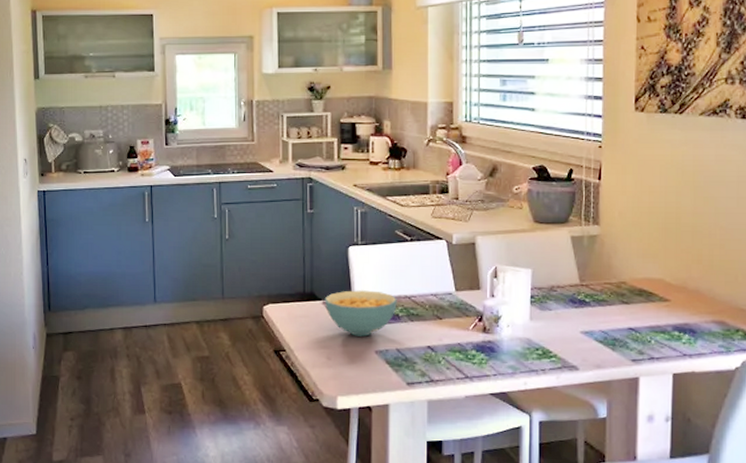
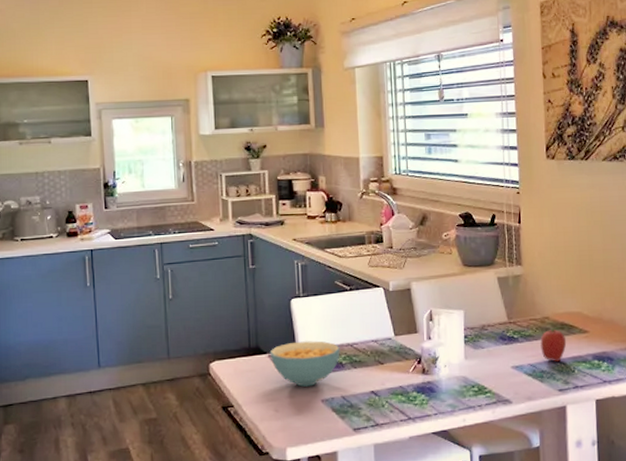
fruit: none [614,293,644,330] -> present [540,327,567,362]

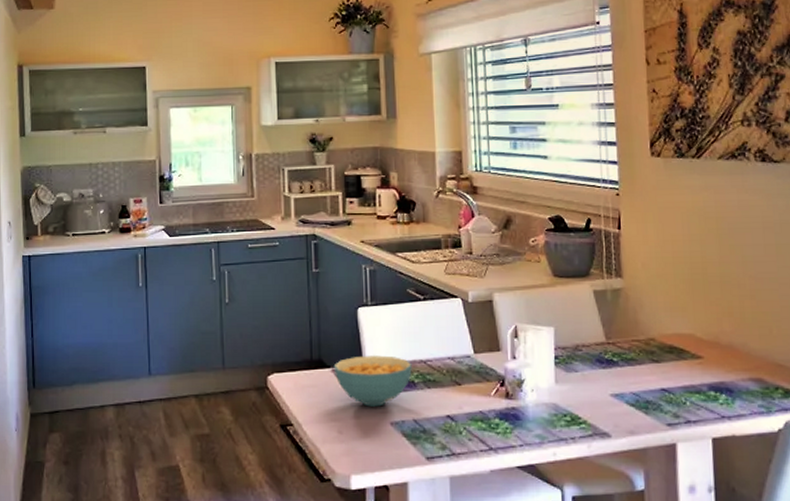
fruit: present [540,327,567,362] -> none [644,351,676,391]

